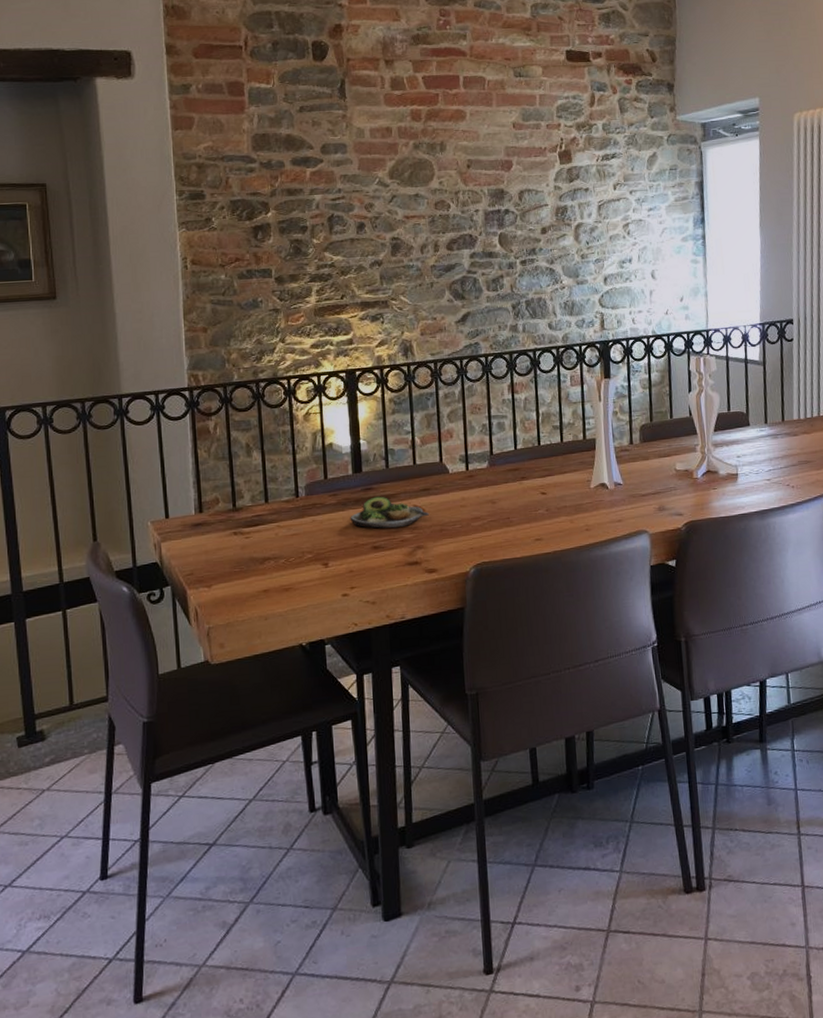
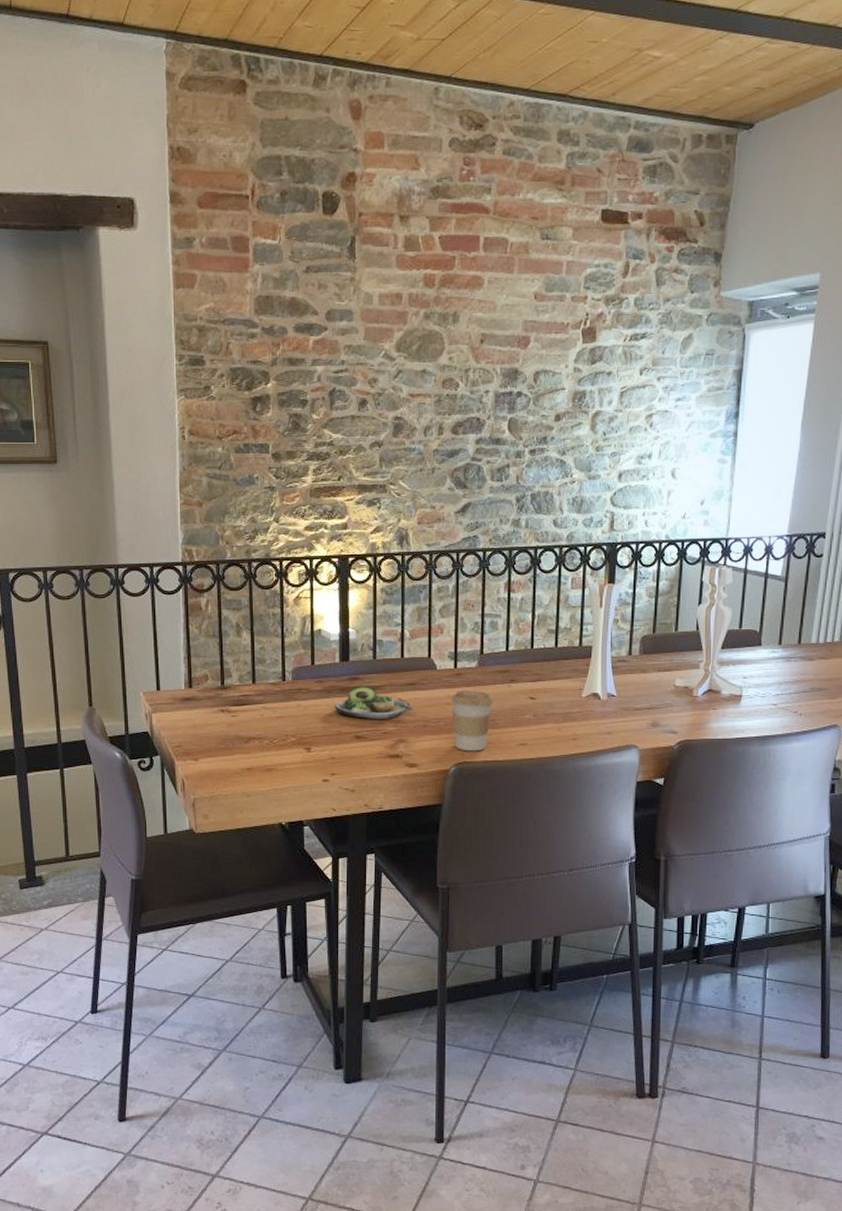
coffee cup: none [466,490,507,552] -> present [452,690,494,752]

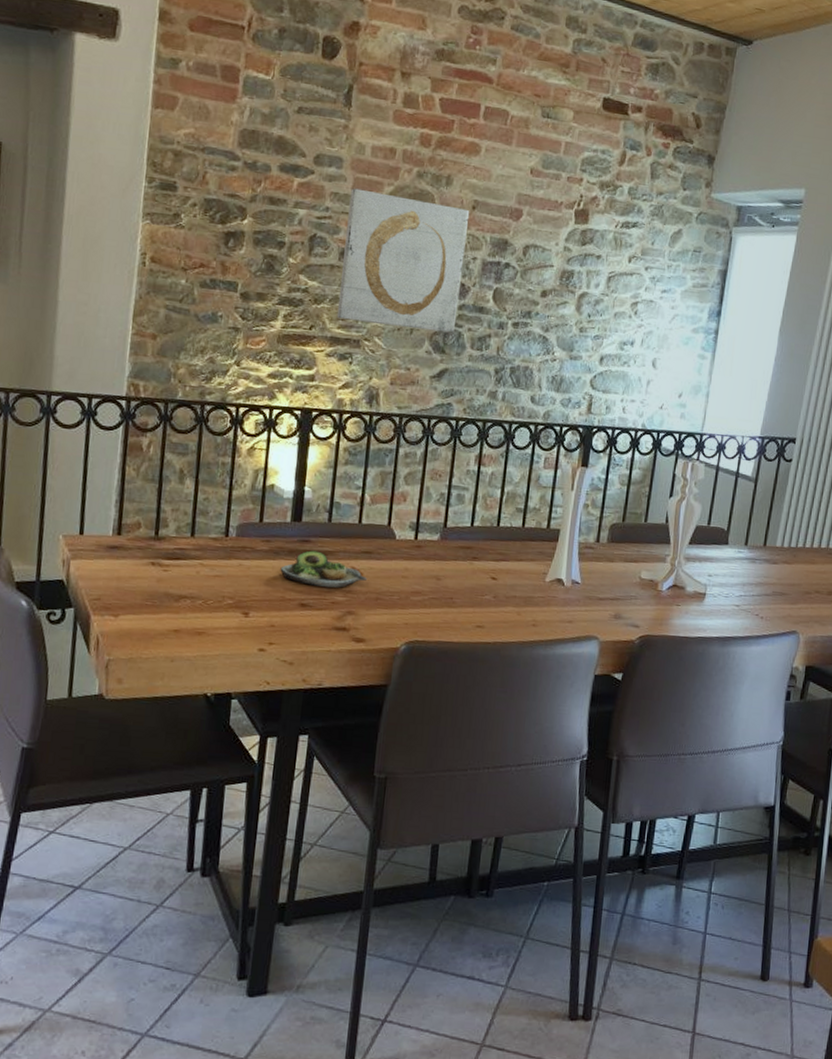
wall art: none [362,338,479,468] -> present [336,188,470,333]
coffee cup: present [452,690,494,752] -> none [407,563,454,631]

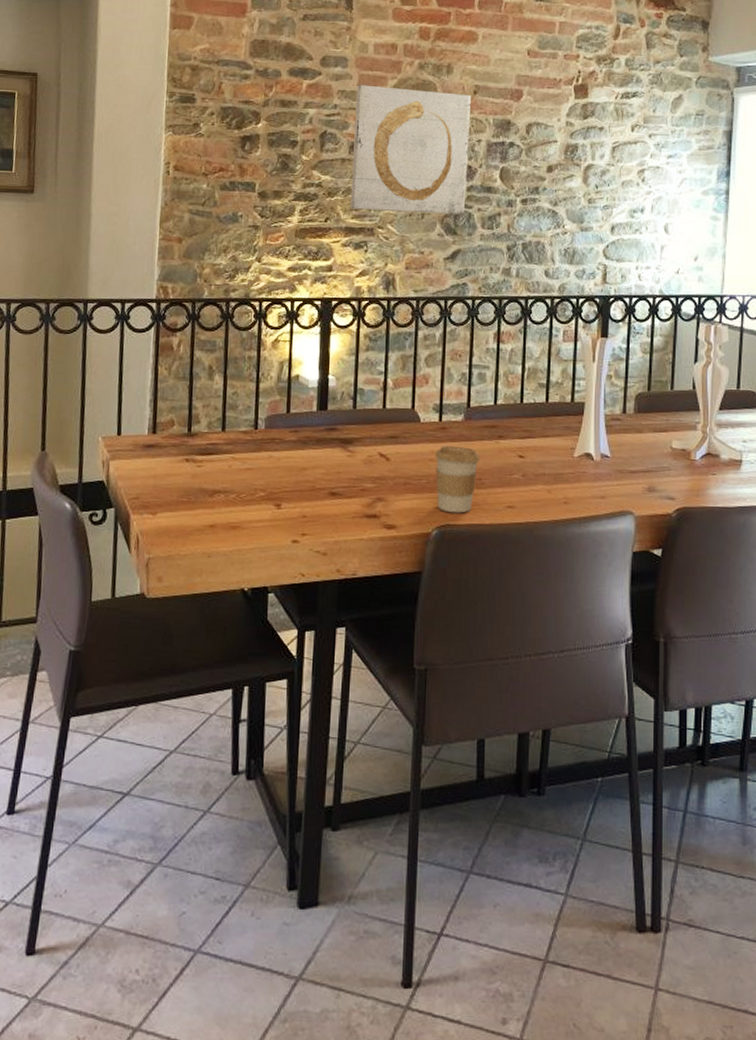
salad plate: present [280,550,368,588] -> none [309,438,395,475]
coffee cup: none [407,563,454,631] -> present [435,445,481,514]

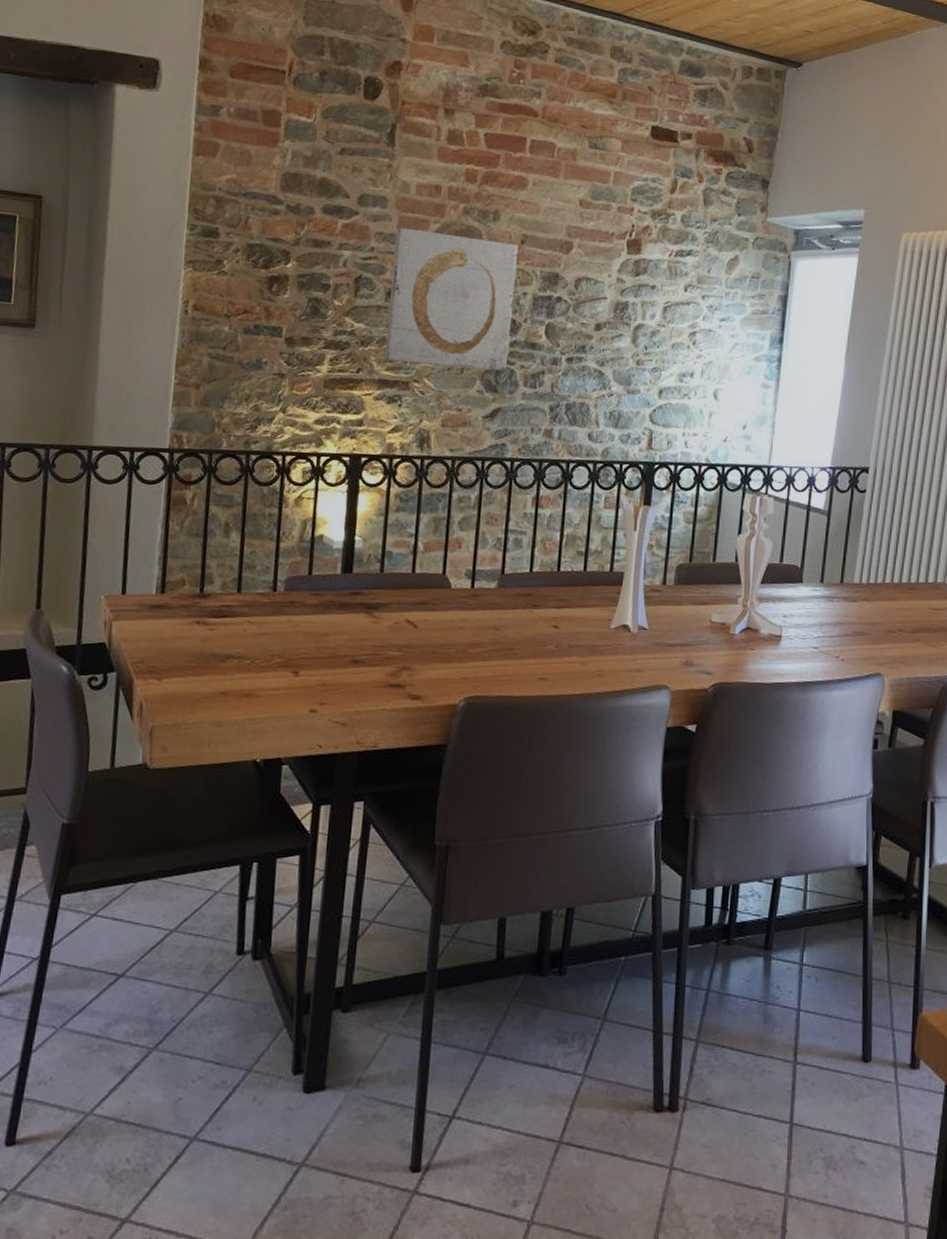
coffee cup: present [435,445,481,514] -> none [465,613,513,685]

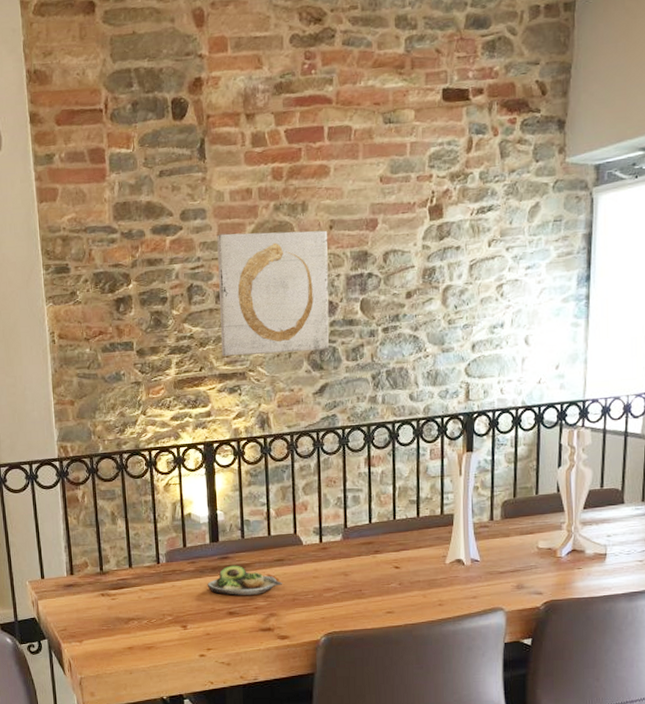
salad plate: none [331,603,423,643] -> present [207,565,283,596]

